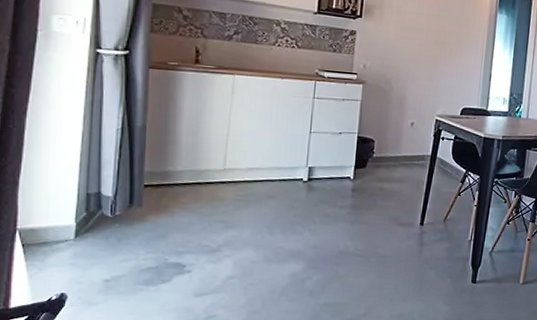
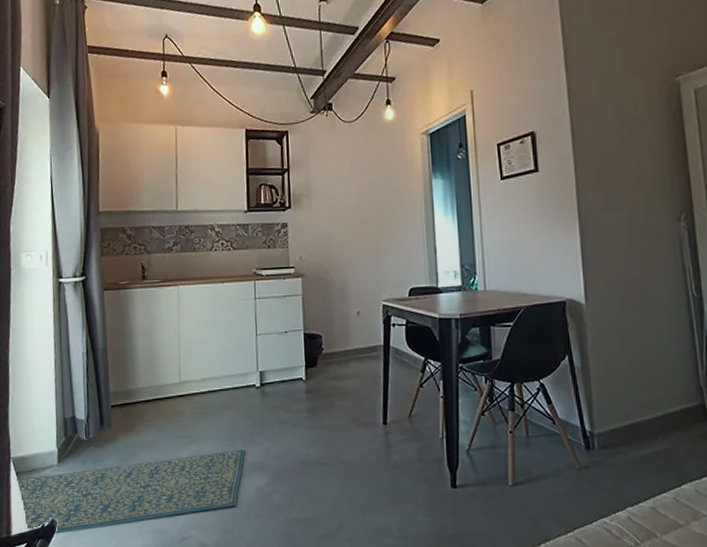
rug: none [22,237,284,308] -> present [17,449,246,534]

